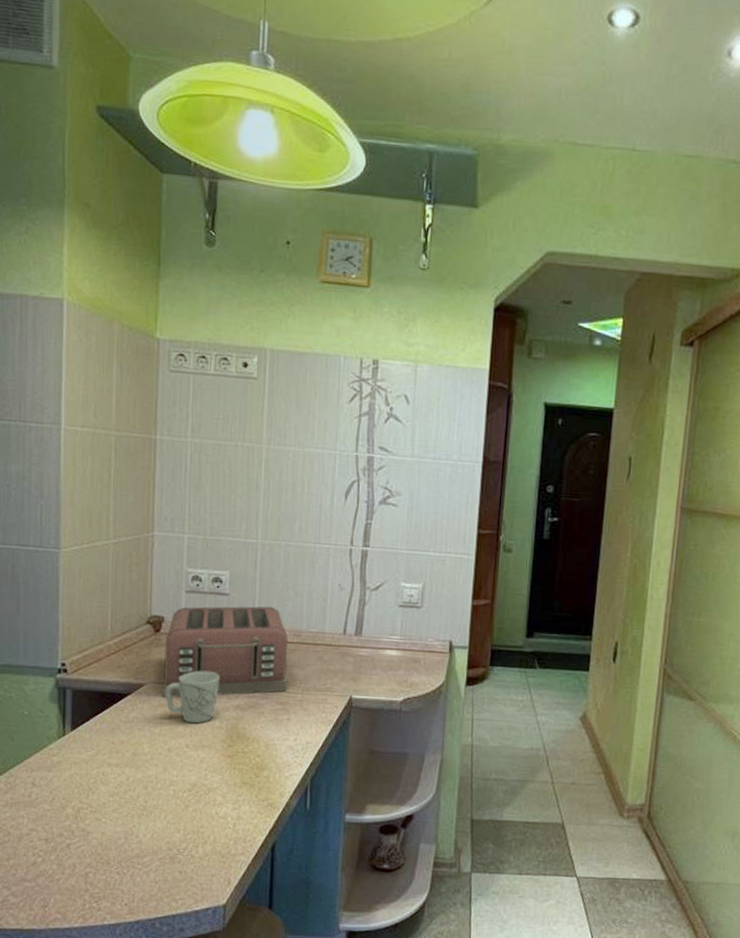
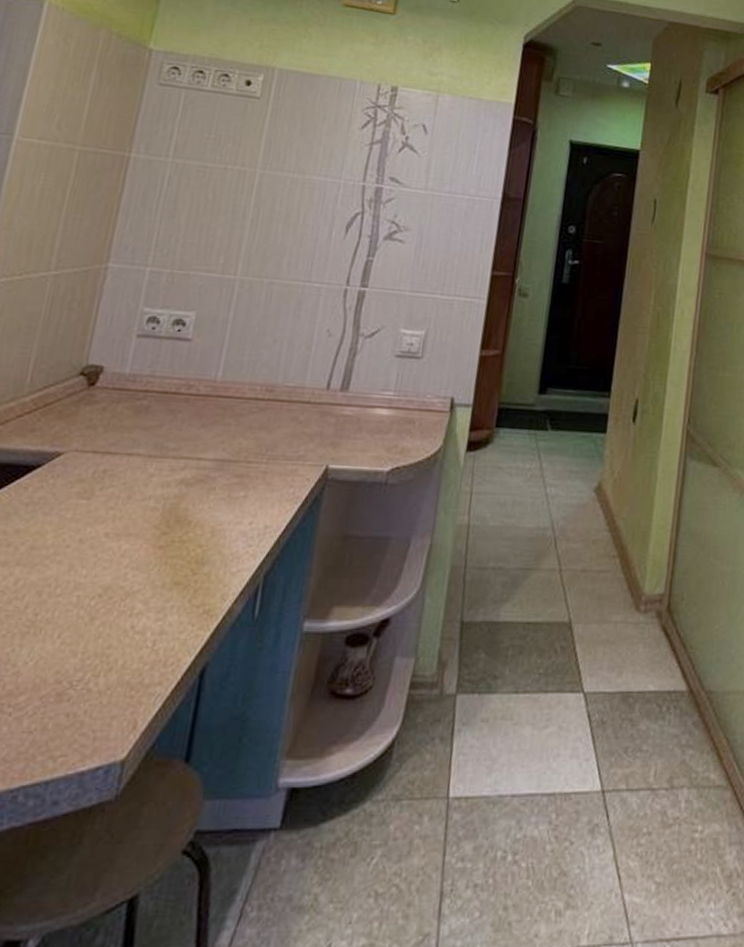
toaster: present [163,606,288,698] -> none [85,354,258,470]
mug: present [165,670,220,724] -> none [87,435,165,505]

